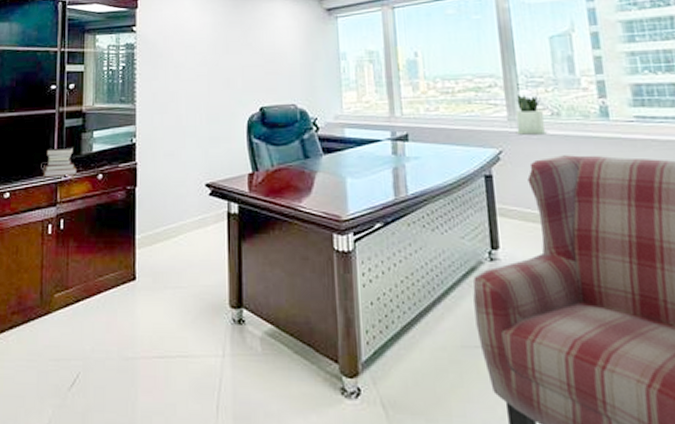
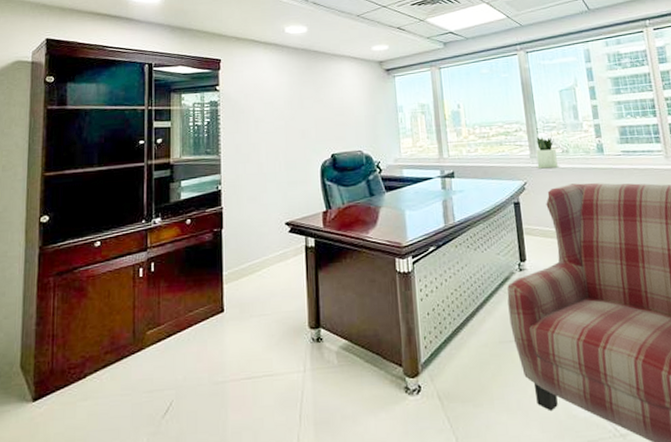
books: present [41,147,77,178] -> none [131,196,166,226]

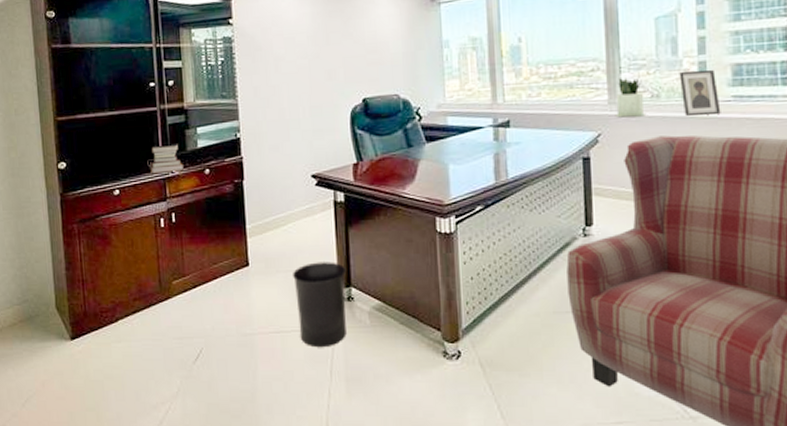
books: none [131,196,166,226] -> present [147,144,183,175]
waste bin: none [266,304,316,392] -> present [293,262,347,348]
picture frame: none [581,130,615,168] -> present [679,69,721,117]

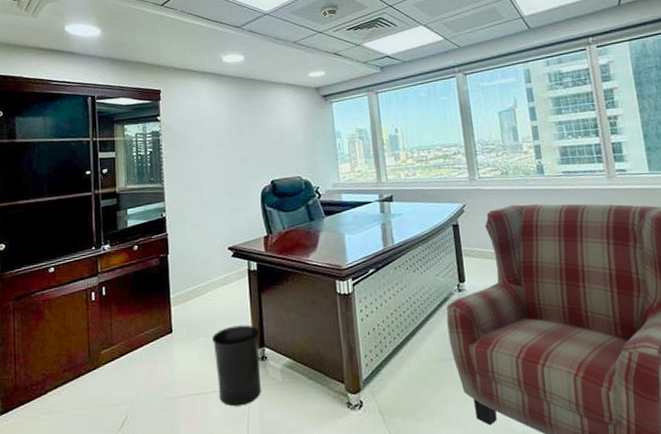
books: present [147,144,183,175] -> none [81,224,114,252]
planter: present [615,77,647,118] -> none [474,158,499,191]
picture frame: present [679,69,721,117] -> none [521,151,555,189]

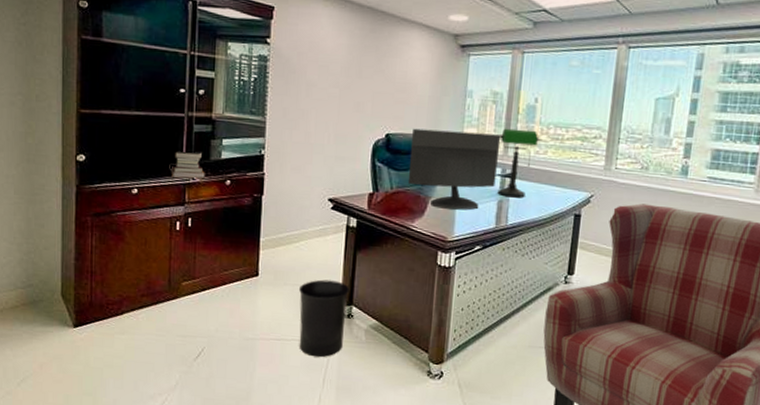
books: none [81,224,114,252] -> present [169,150,205,179]
computer monitor: none [294,165,376,240] -> present [407,128,501,211]
desk lamp: none [371,156,409,220] -> present [497,128,542,198]

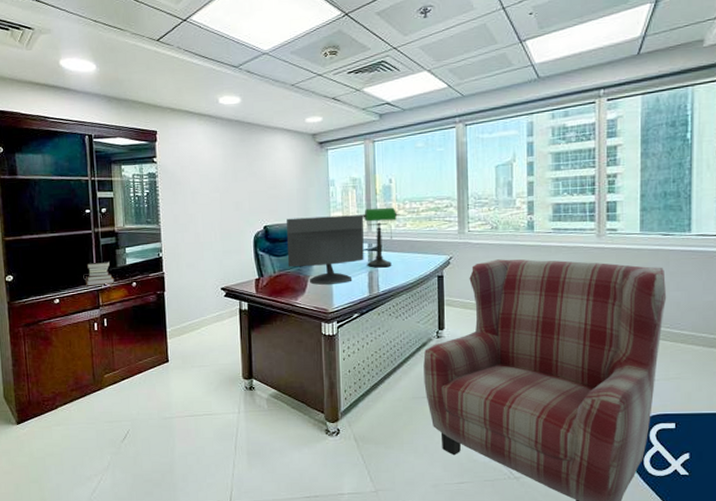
waste bin: present [299,279,350,357] -> none [205,358,249,428]

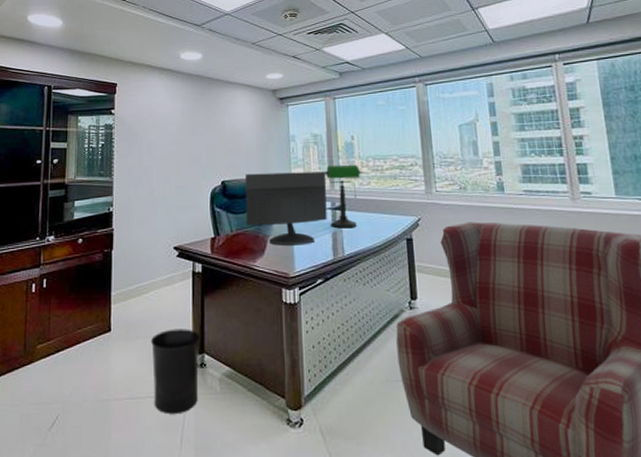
books: present [83,261,114,287] -> none [26,215,59,242]
waste bin: none [205,358,249,428] -> present [151,329,201,415]

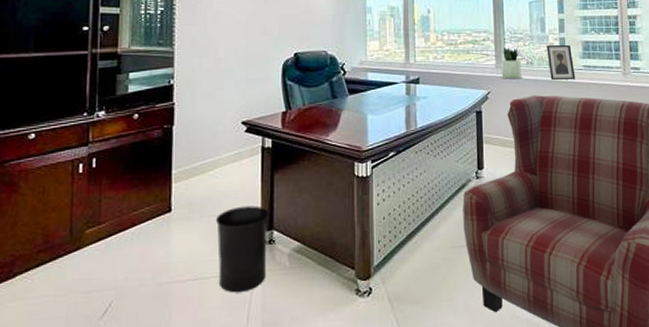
computer monitor: present [245,171,327,247] -> none [319,45,402,121]
desk lamp: present [325,164,364,229] -> none [400,38,438,102]
planter: none [431,172,457,206] -> present [500,47,524,80]
picture frame: none [480,168,516,207] -> present [546,44,576,81]

